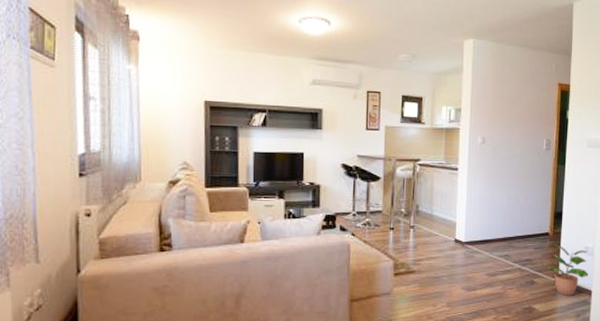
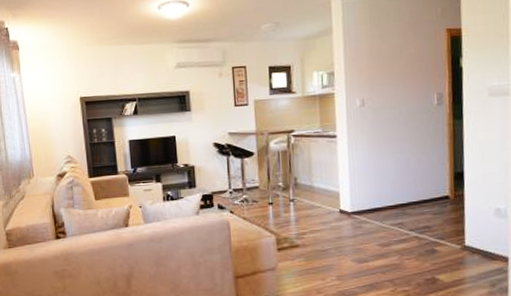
potted plant: present [547,244,589,296] -> none [450,208,503,264]

